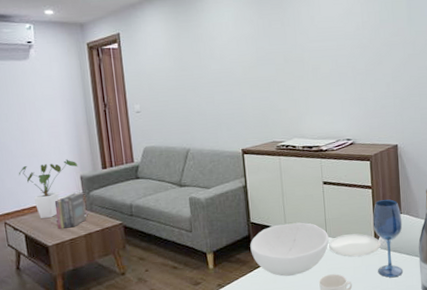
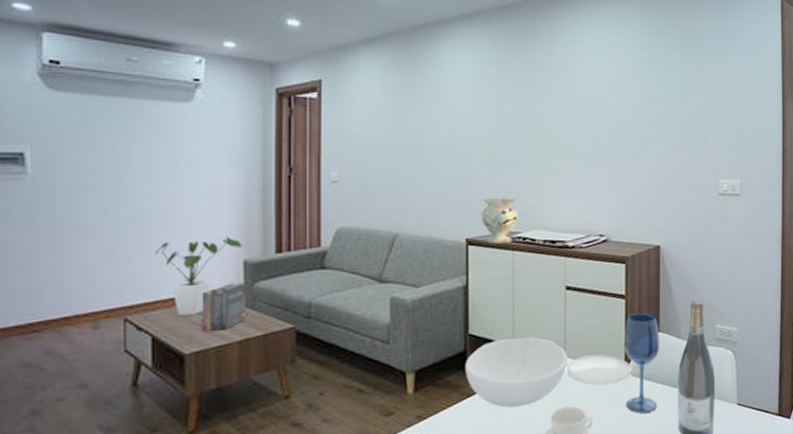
decorative vase: none [251,115,281,152] -> present [481,198,518,244]

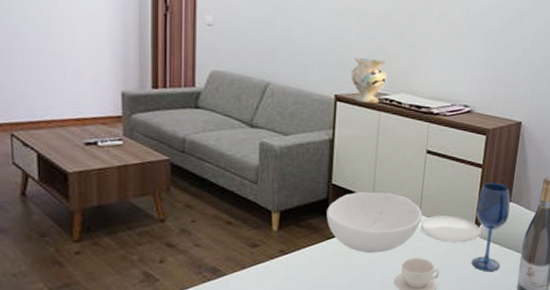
house plant: present [154,237,242,315] -> none [37,67,120,138]
books: present [201,282,246,331] -> none [82,111,124,155]

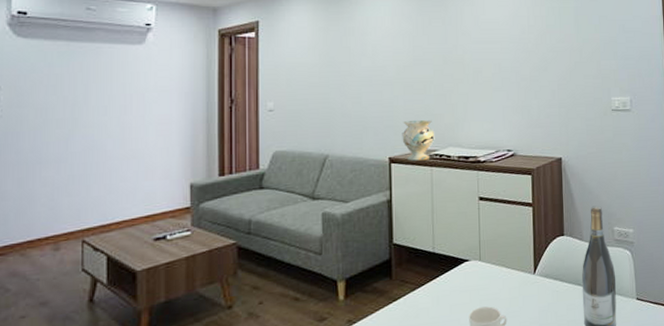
bowl: present [326,191,422,253] -> none [390,244,482,310]
plate: present [419,215,481,243] -> none [481,258,540,286]
wineglass: present [472,182,511,271] -> none [532,218,565,311]

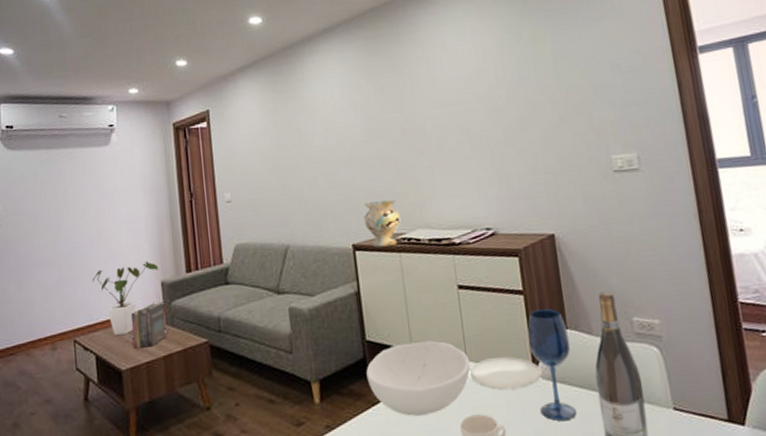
house plant: none [110,163,189,236] -> present [92,261,159,335]
books: none [152,203,192,249] -> present [130,301,167,349]
bowl: none [390,244,482,310] -> present [366,341,470,416]
plate: none [481,258,540,286] -> present [469,356,542,391]
wineglass: none [532,218,565,311] -> present [528,308,576,421]

